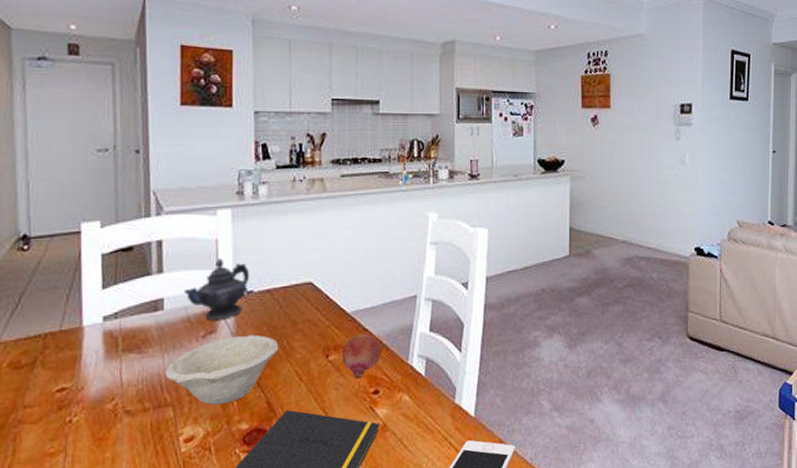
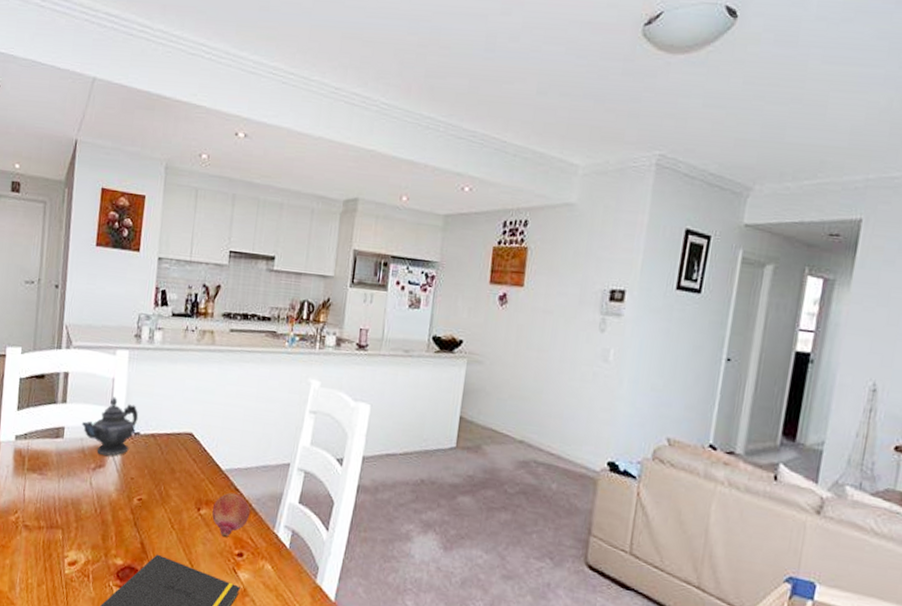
bowl: present [165,334,279,405] -> none [58,474,157,537]

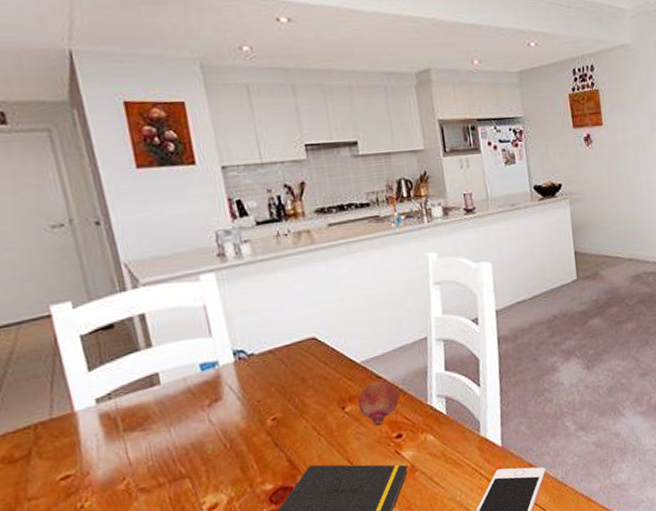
teapot: present [81,397,139,456] -> none [178,325,248,389]

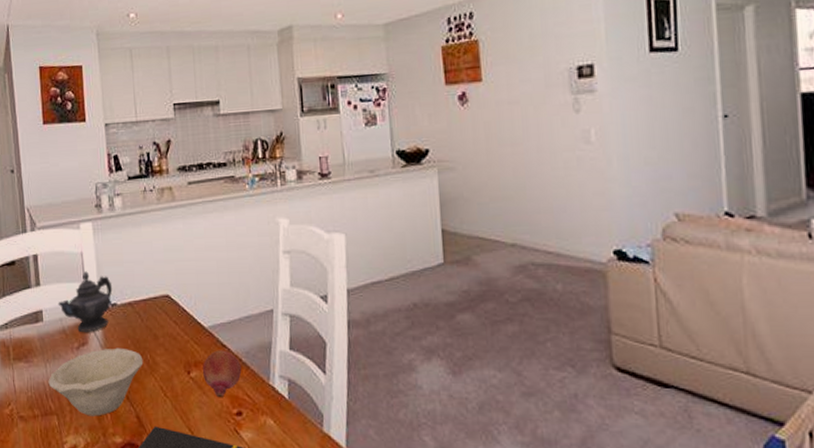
bowl: none [174,396,292,472] -> present [48,348,144,416]
teapot: none [178,325,248,389] -> present [58,271,113,332]

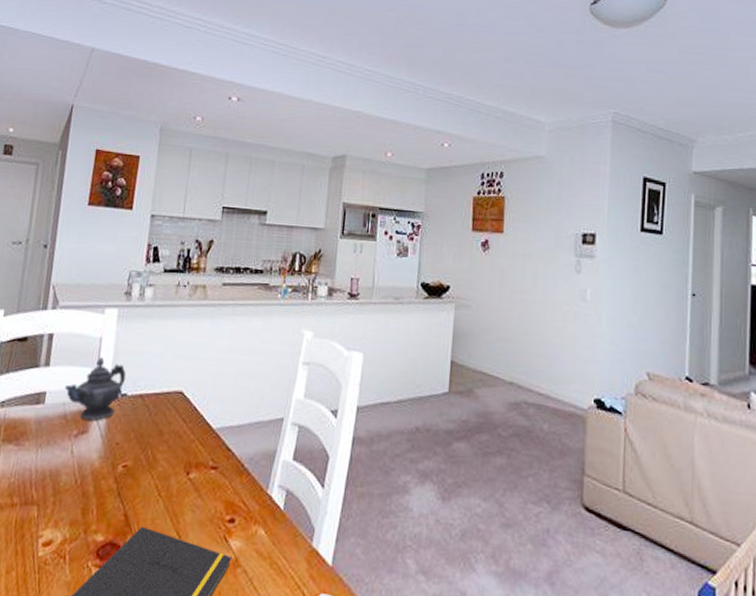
bowl: present [48,348,144,416] -> none [35,439,144,511]
fruit: present [203,350,242,397] -> none [202,453,243,502]

